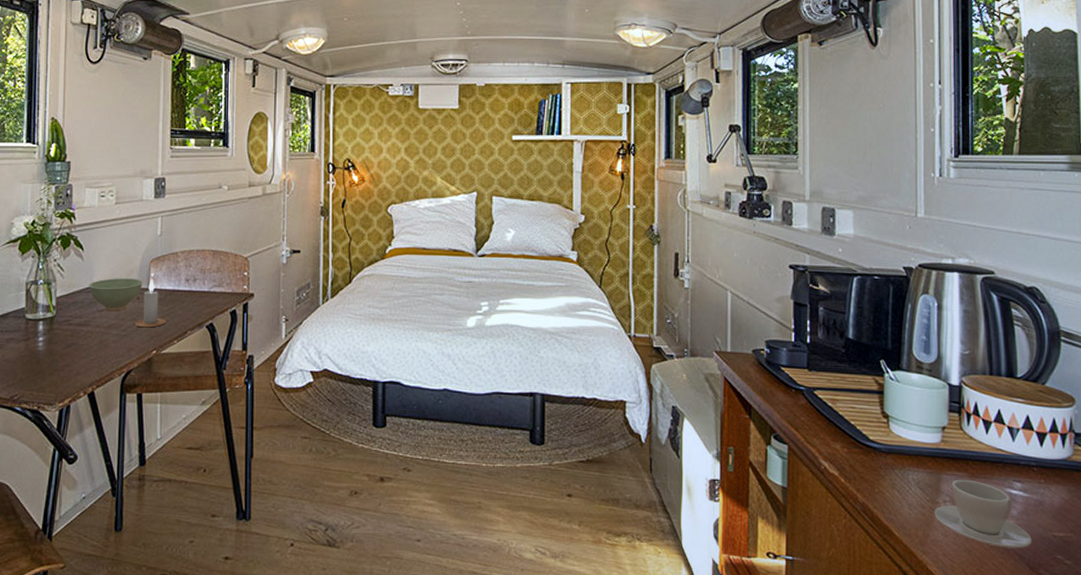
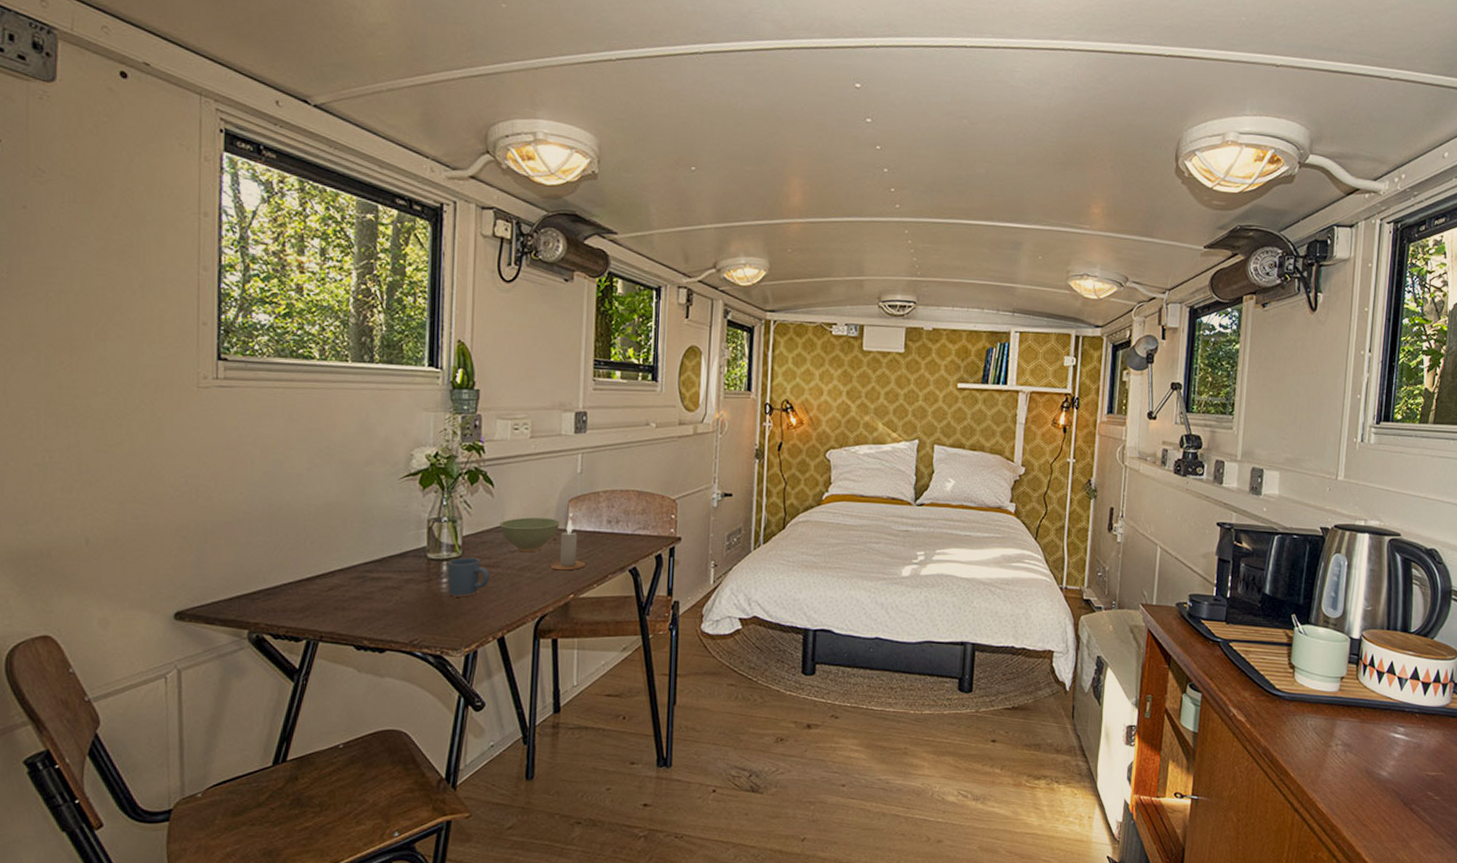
mug: none [43,316,80,355] -> present [447,557,489,597]
teacup: present [934,479,1032,548] -> none [1326,725,1408,786]

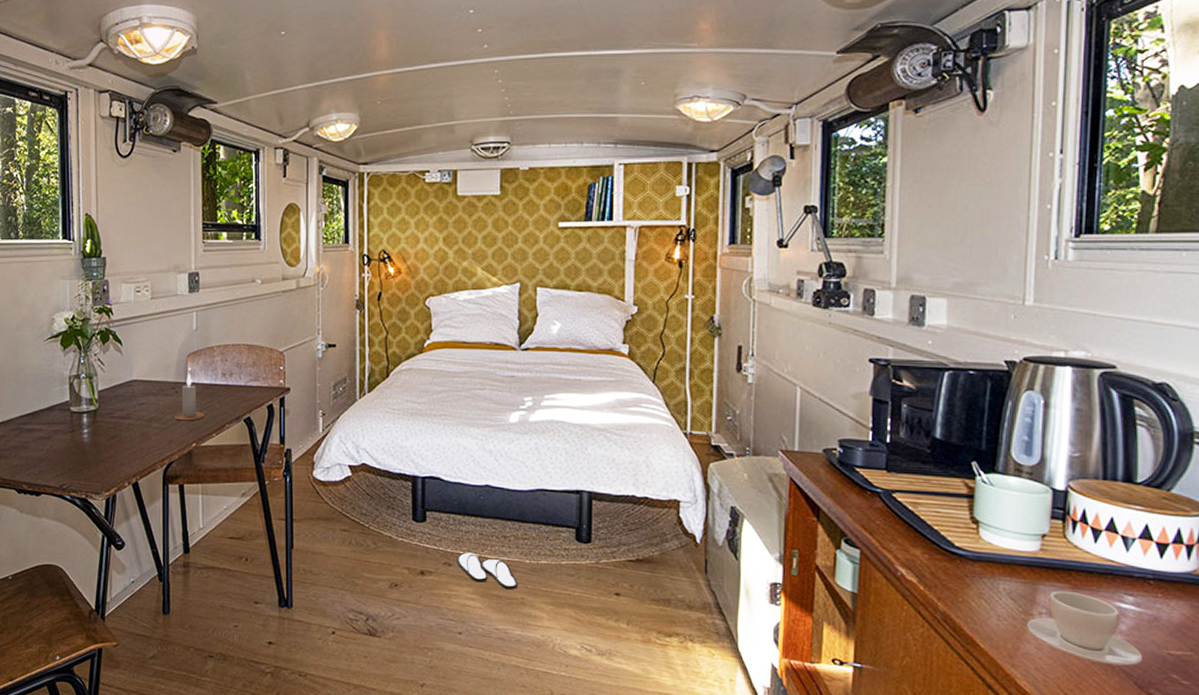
mug: present [447,557,489,597] -> none [88,409,122,446]
bowl: present [499,517,561,553] -> none [129,372,181,405]
slippers: none [843,704,902,739] -> present [457,552,518,589]
teacup: none [1326,725,1408,786] -> present [1027,590,1143,666]

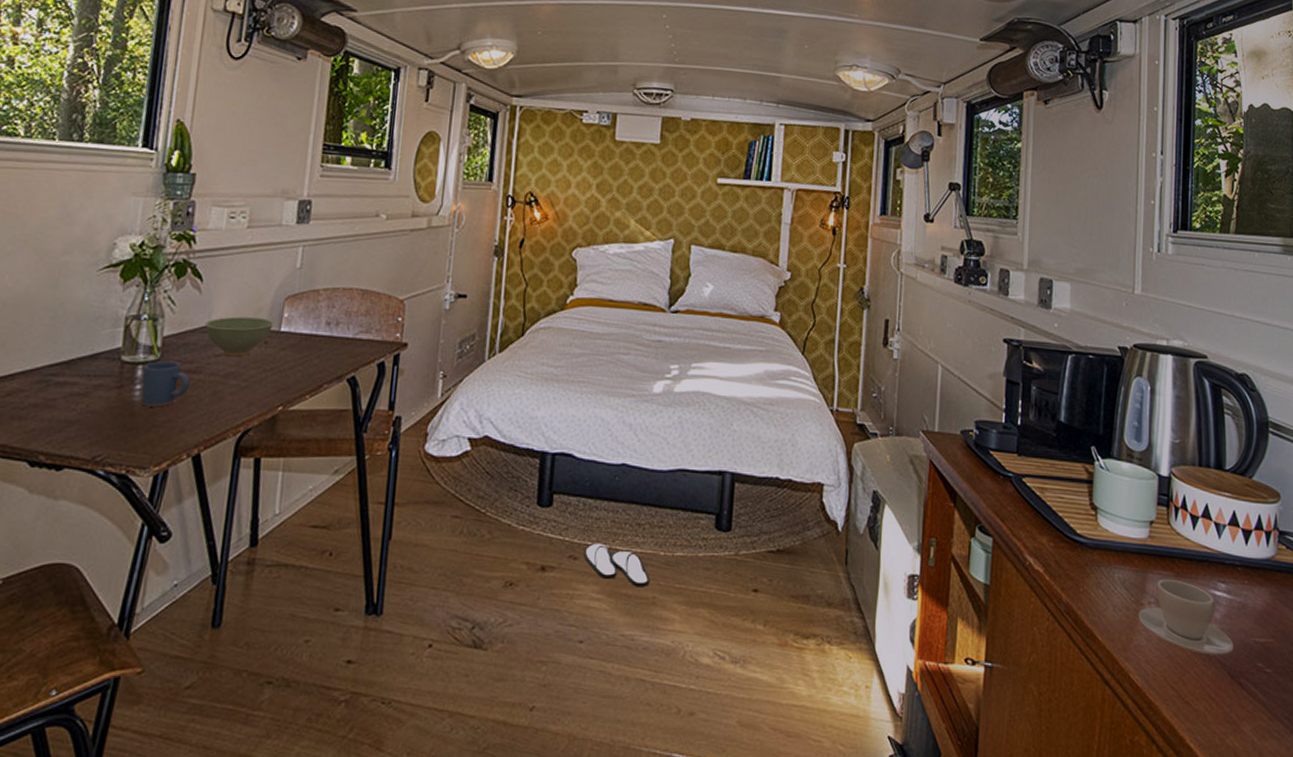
mug: none [88,409,122,446] -> present [141,360,189,407]
bowl: none [129,372,181,405] -> present [205,316,275,357]
candle: present [173,373,205,421] -> none [258,320,300,379]

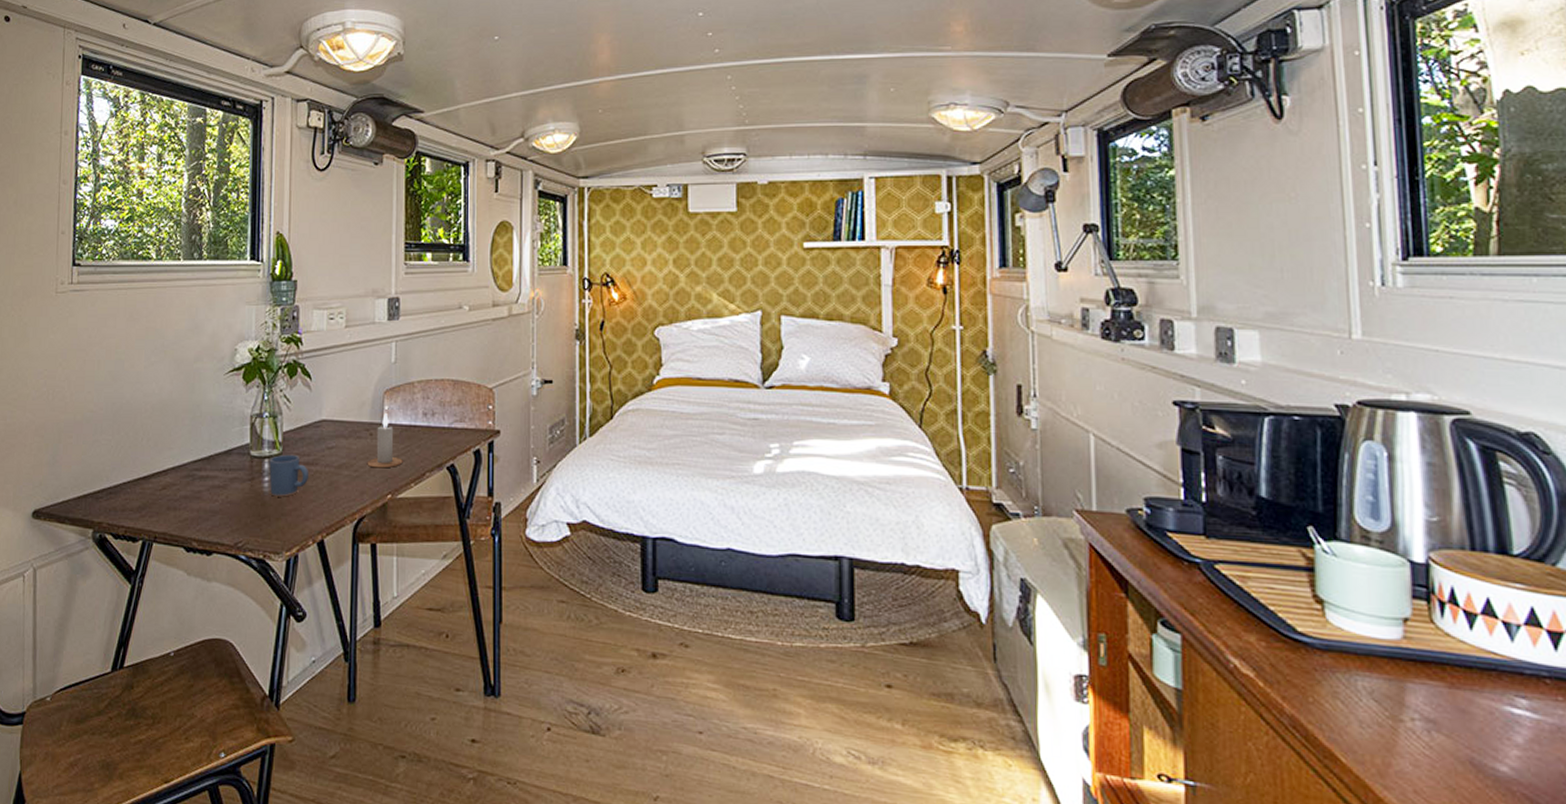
bowl: present [205,316,275,357] -> none [317,411,377,449]
candle: none [258,320,300,379] -> present [367,412,403,469]
slippers: present [583,543,650,586] -> none [695,631,768,677]
teacup: present [1138,579,1234,655] -> none [1397,690,1549,790]

